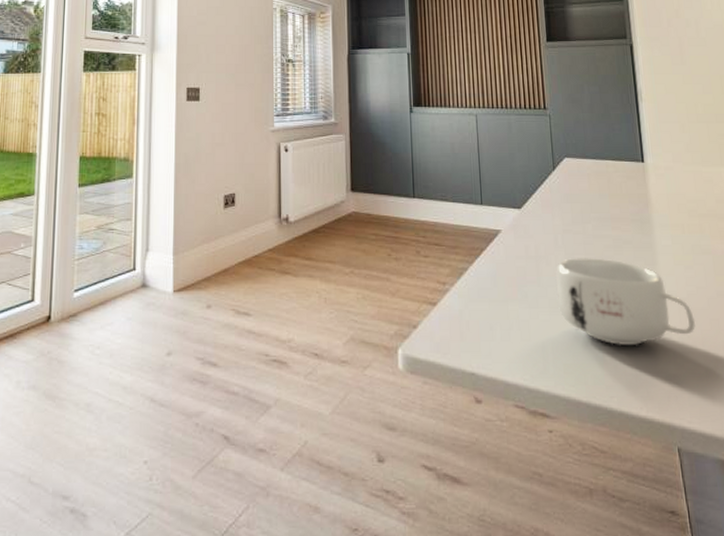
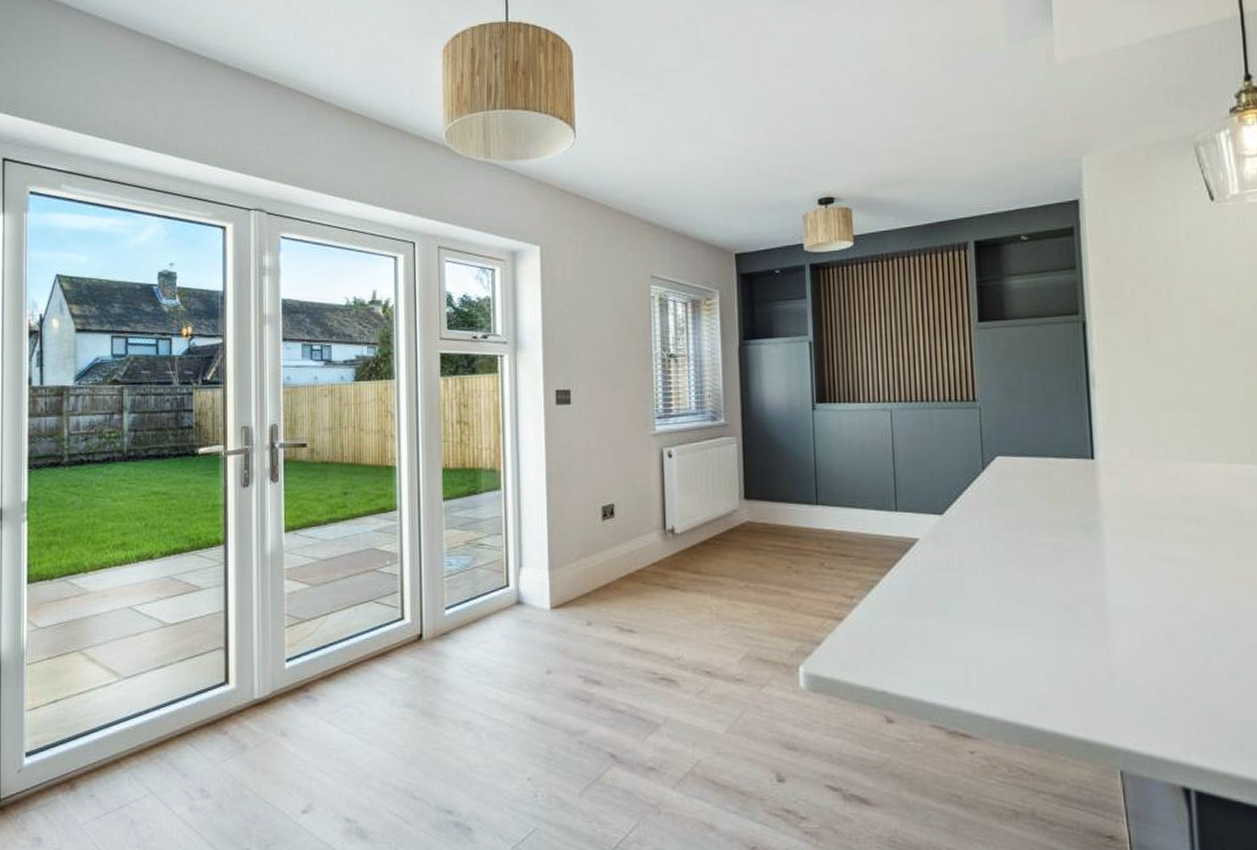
mug: present [555,258,696,346] -> none [982,568,1149,663]

